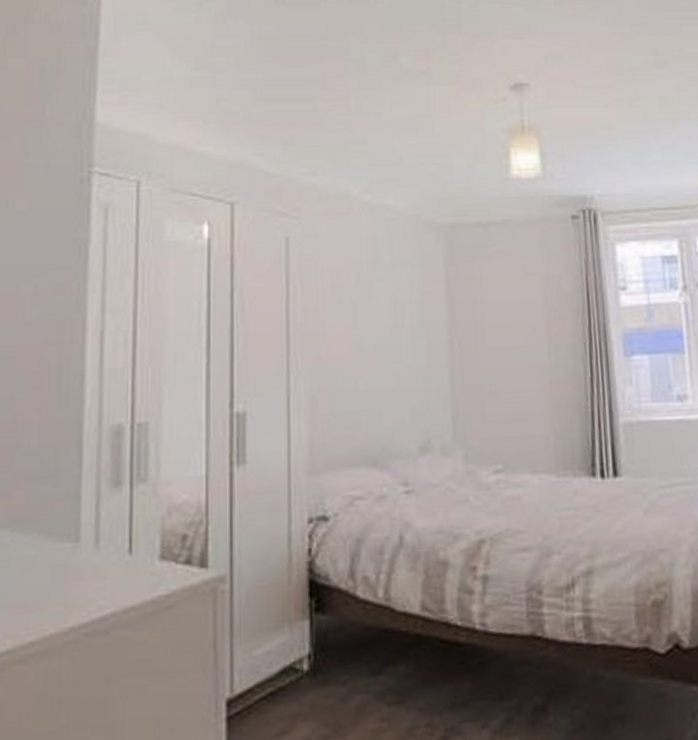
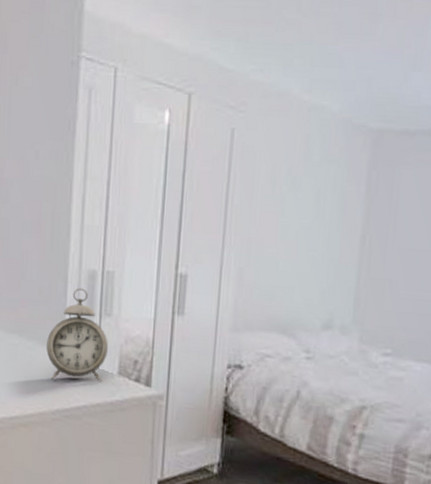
alarm clock: none [53,450,145,585] -> present [46,288,109,382]

